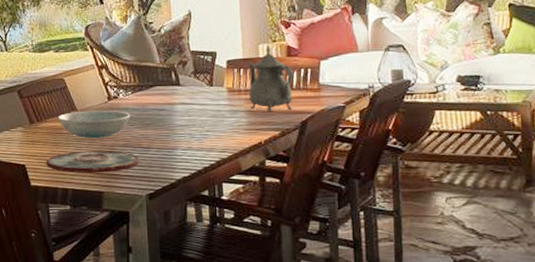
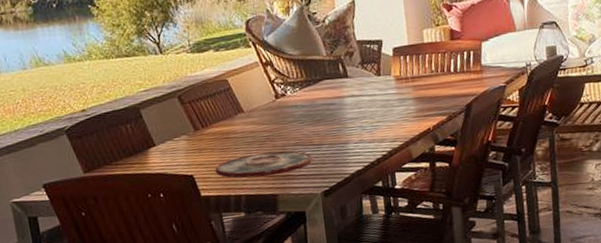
dish: present [58,110,130,138] -> none [224,109,300,141]
teapot: present [247,45,294,113] -> none [412,30,457,98]

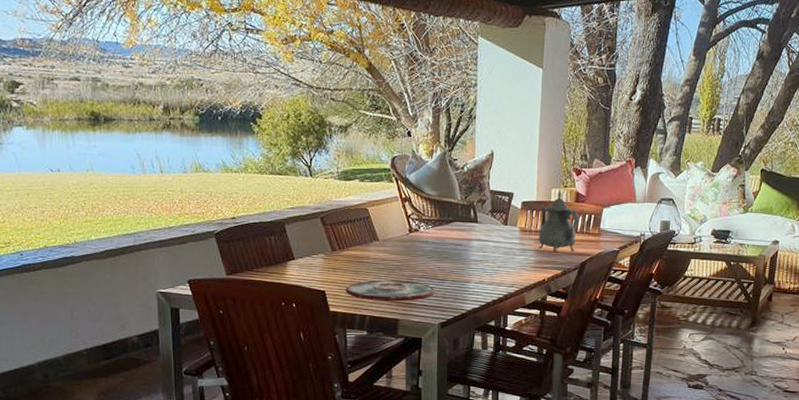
teapot: none [412,30,457,98] -> present [538,190,579,253]

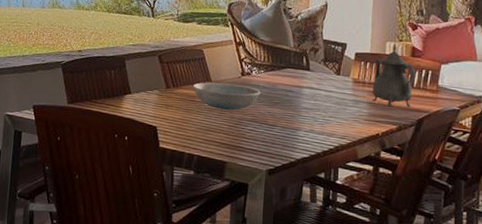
plate: present [346,280,435,302] -> none [176,120,264,144]
dish: none [360,241,429,268] -> present [193,82,260,111]

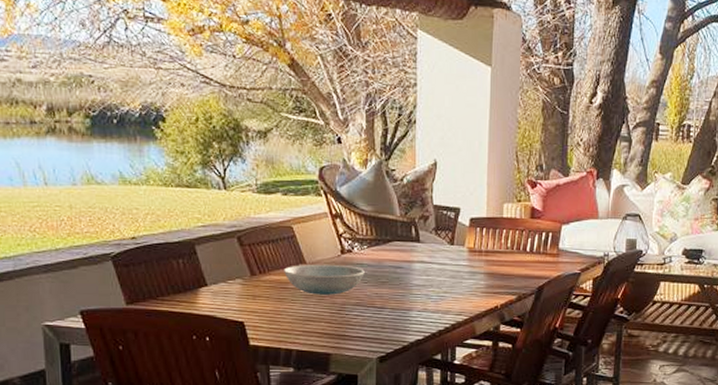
teapot: present [372,43,415,107] -> none [489,205,535,276]

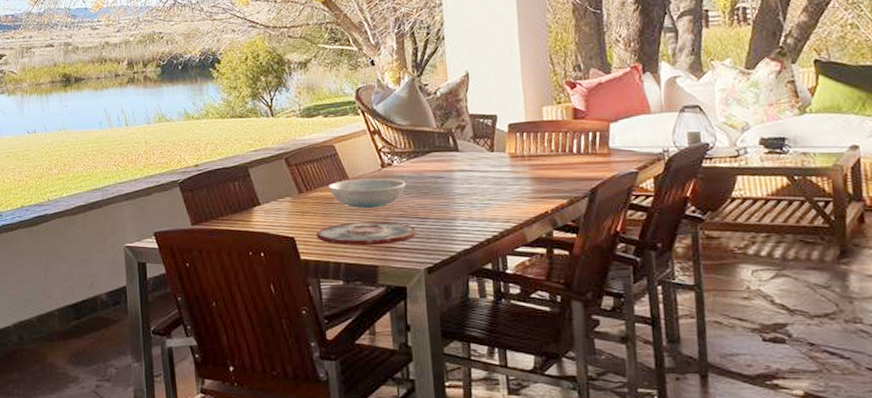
plate: none [268,309,372,333] -> present [316,222,417,246]

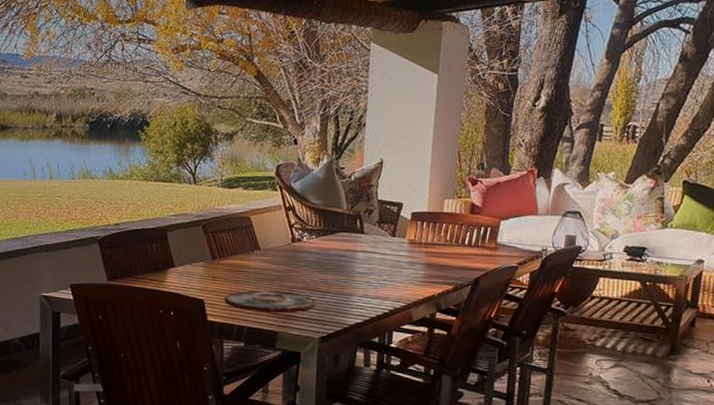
dish: present [329,178,406,208] -> none [241,251,312,279]

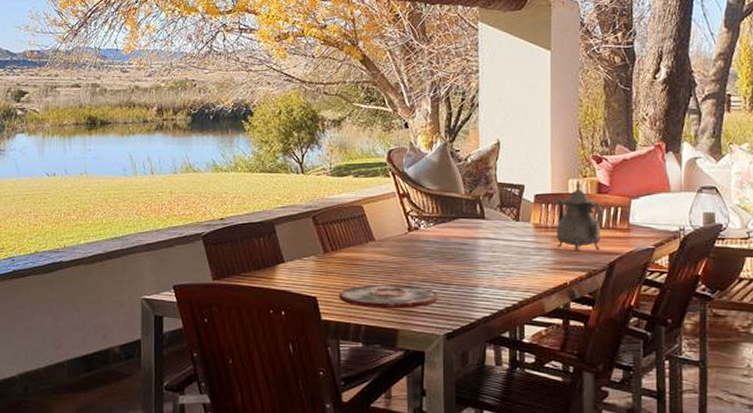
teapot: none [428,201,474,267] -> present [555,180,603,252]

